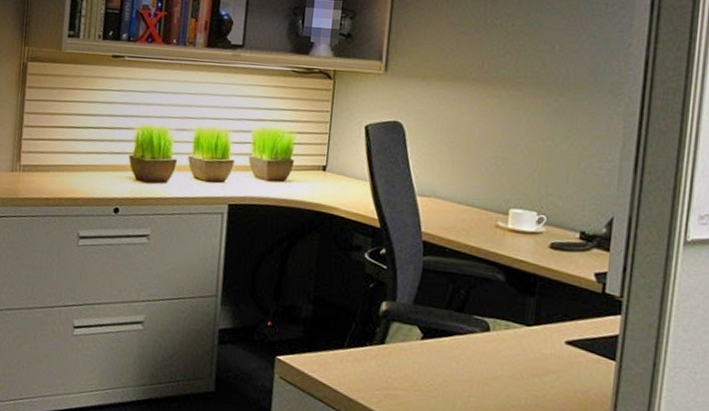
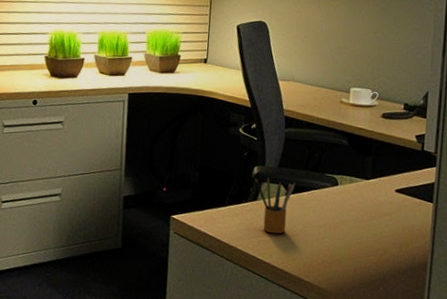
pencil box: none [382,315,435,388] -> present [255,176,296,234]

